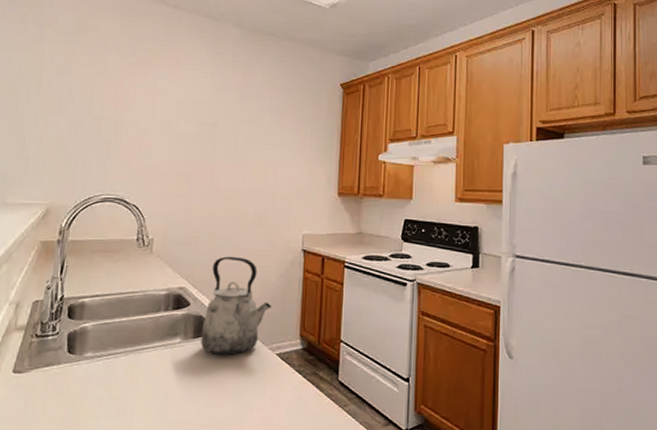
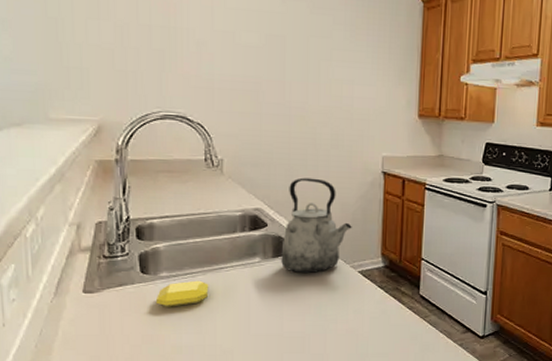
soap bar: none [78,361,130,390] -> present [155,280,209,307]

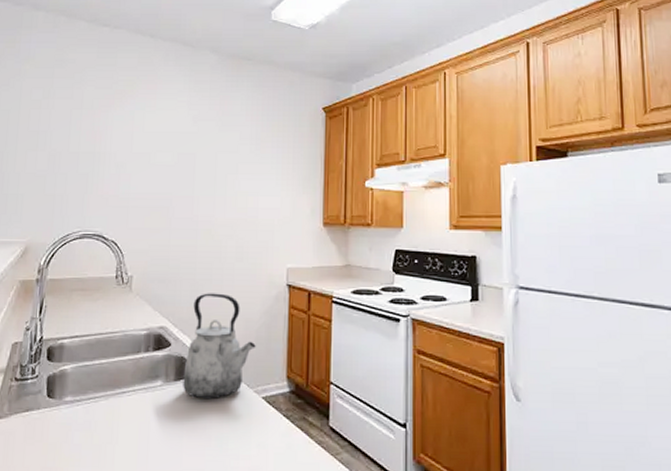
soap bar: present [155,280,209,307] -> none [58,406,110,436]

